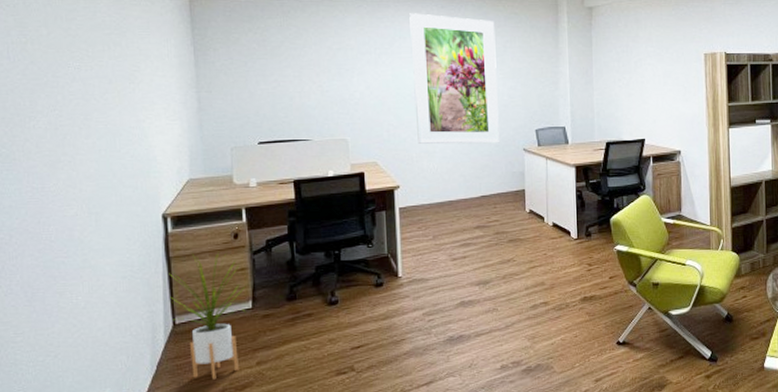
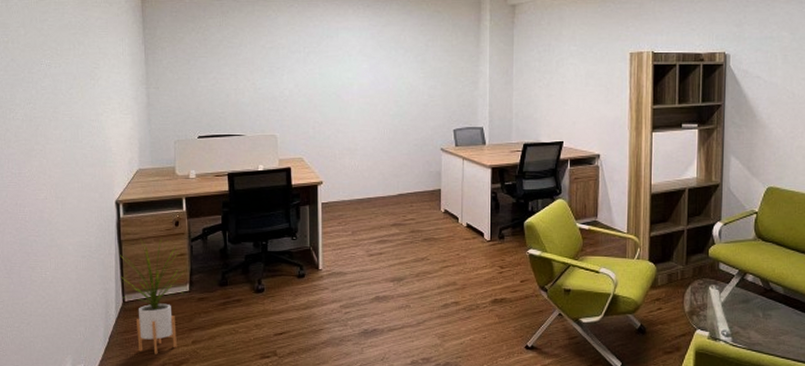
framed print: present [409,13,501,144] -> none [337,12,419,143]

